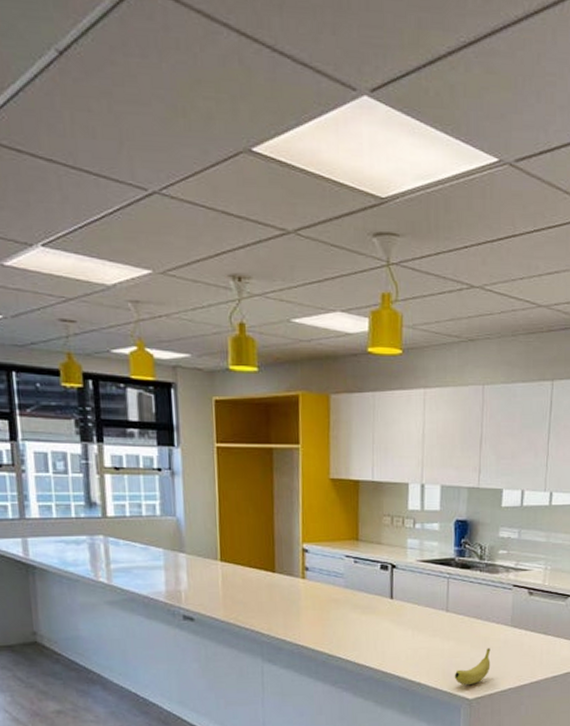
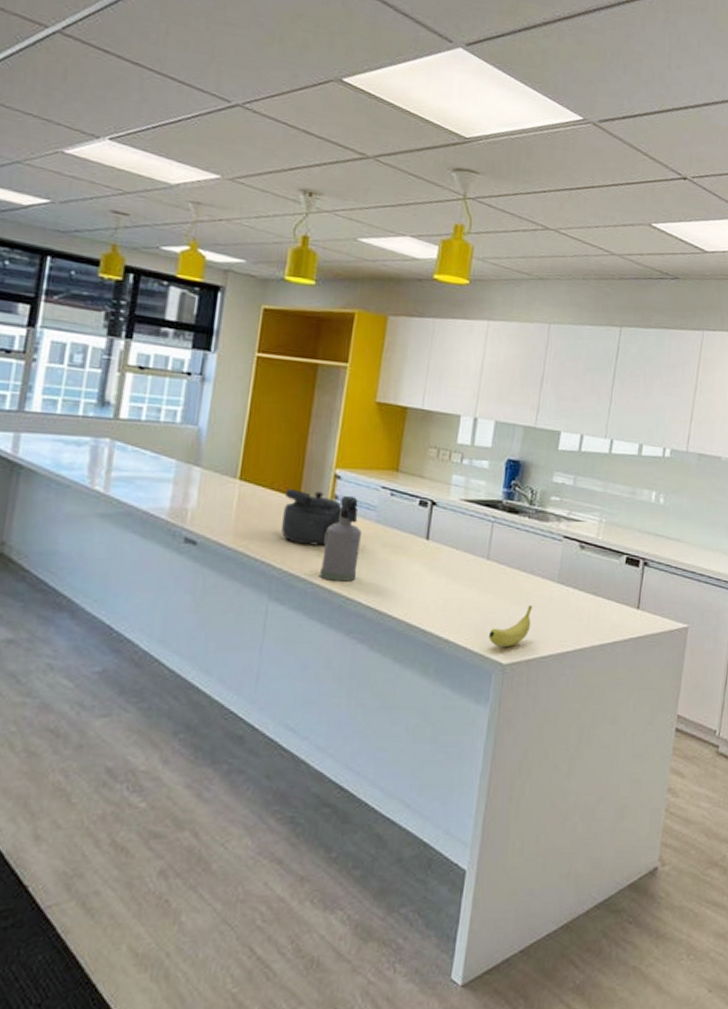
kettle: none [262,564,314,613] -> present [281,488,343,546]
spray bottle: none [302,566,334,642] -> present [319,495,362,582]

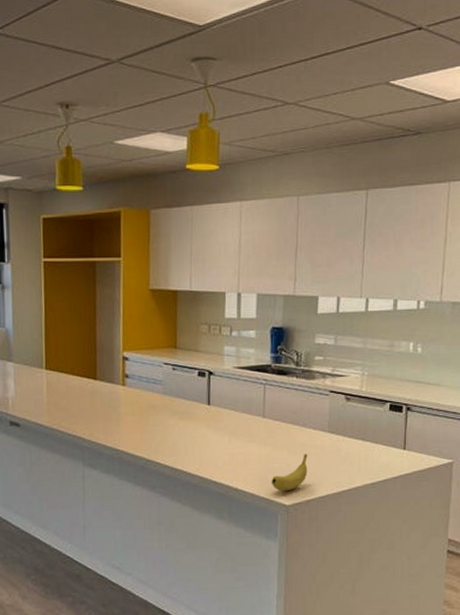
kettle: present [281,488,343,546] -> none [85,372,134,419]
spray bottle: present [319,495,362,582] -> none [121,373,153,447]

